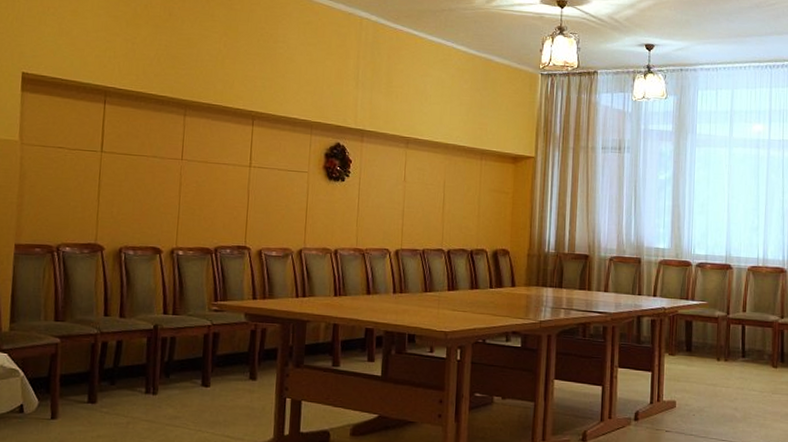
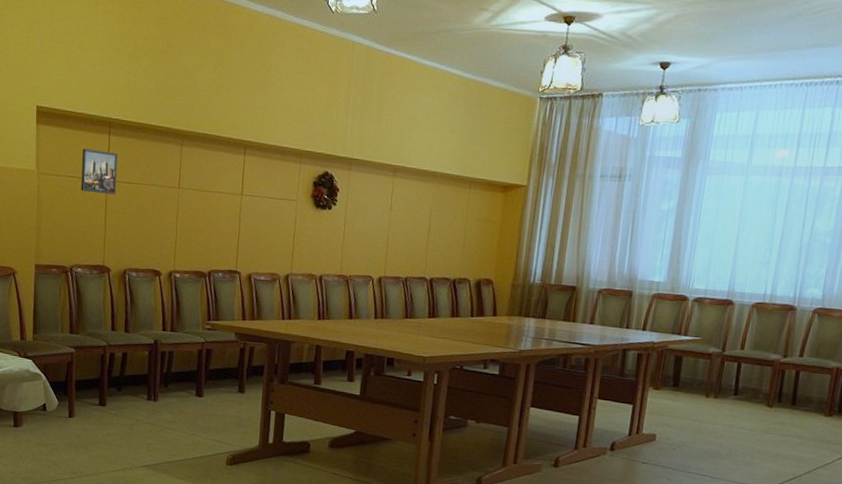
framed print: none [71,118,114,167] -> present [80,148,118,195]

